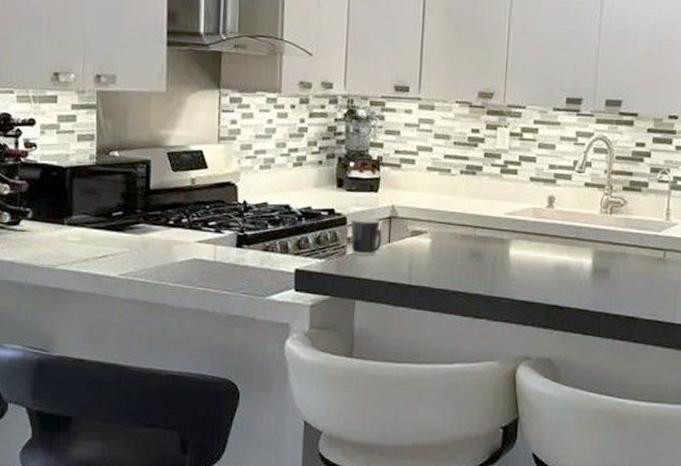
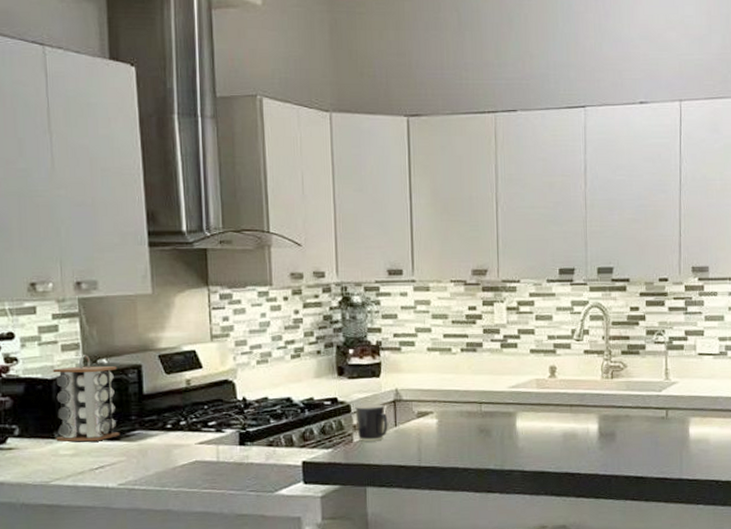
spice rack: none [65,146,128,231] -> present [52,355,120,443]

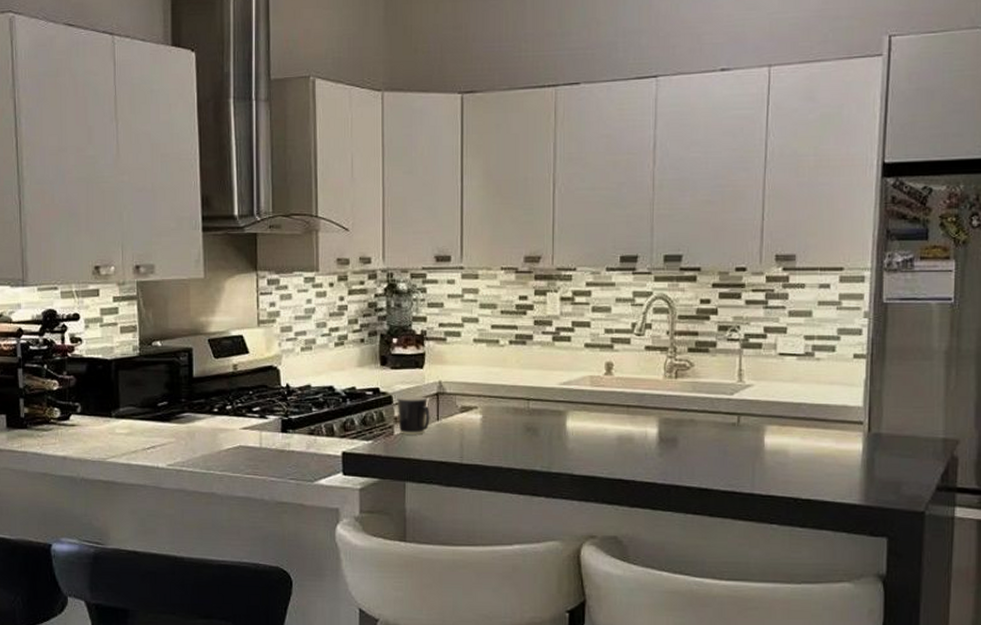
spice rack: present [52,355,120,443] -> none [112,337,171,422]

